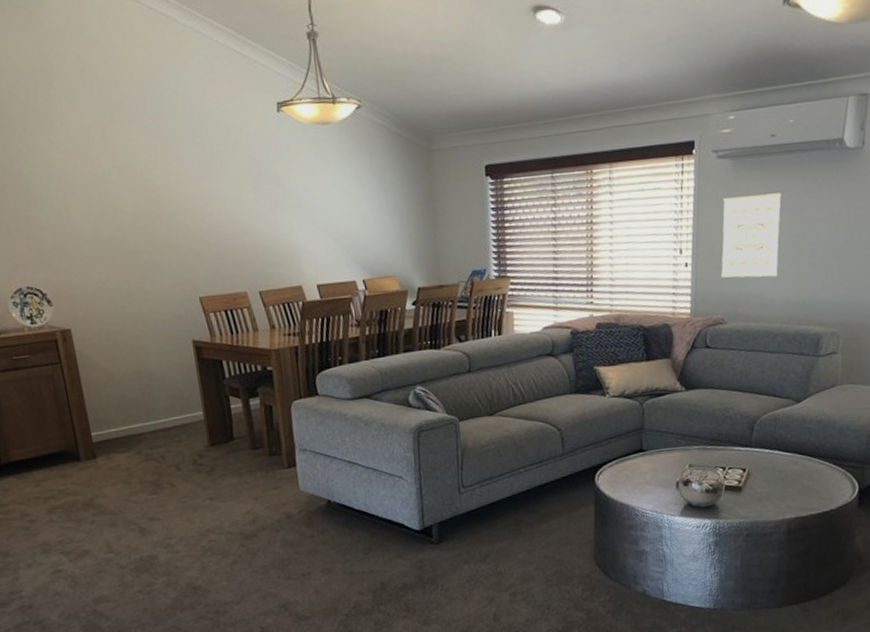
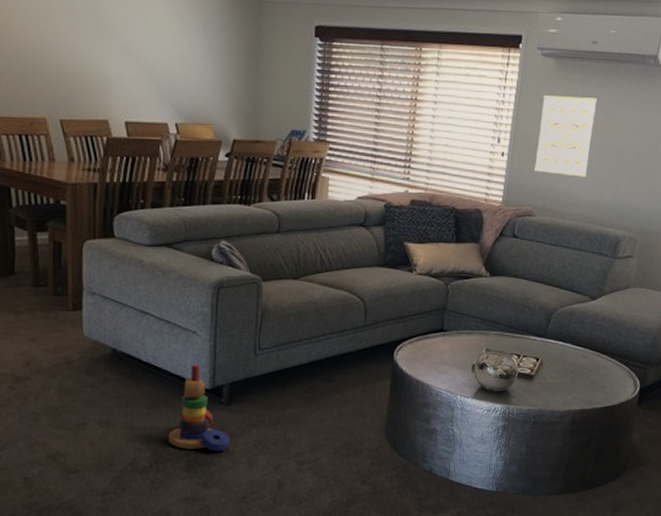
stacking toy: none [385,507,444,590] -> present [167,363,229,451]

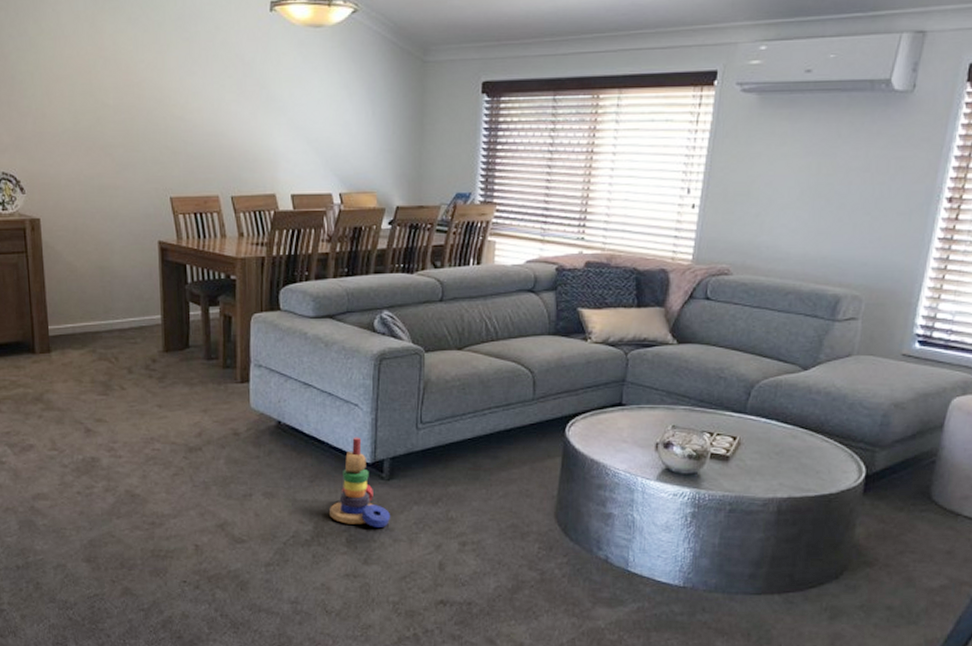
wall art: present [533,95,597,177] -> none [730,135,811,228]

